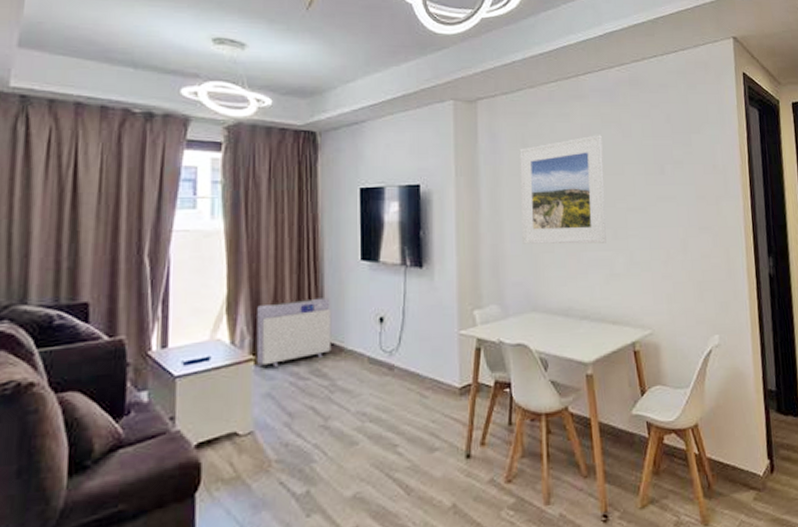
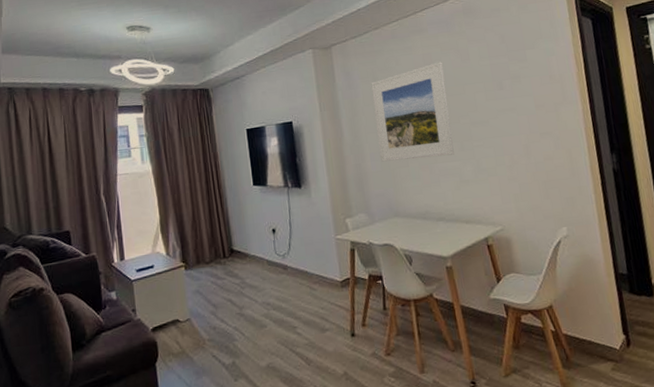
air purifier: present [256,298,332,367] -> none [182,216,239,271]

